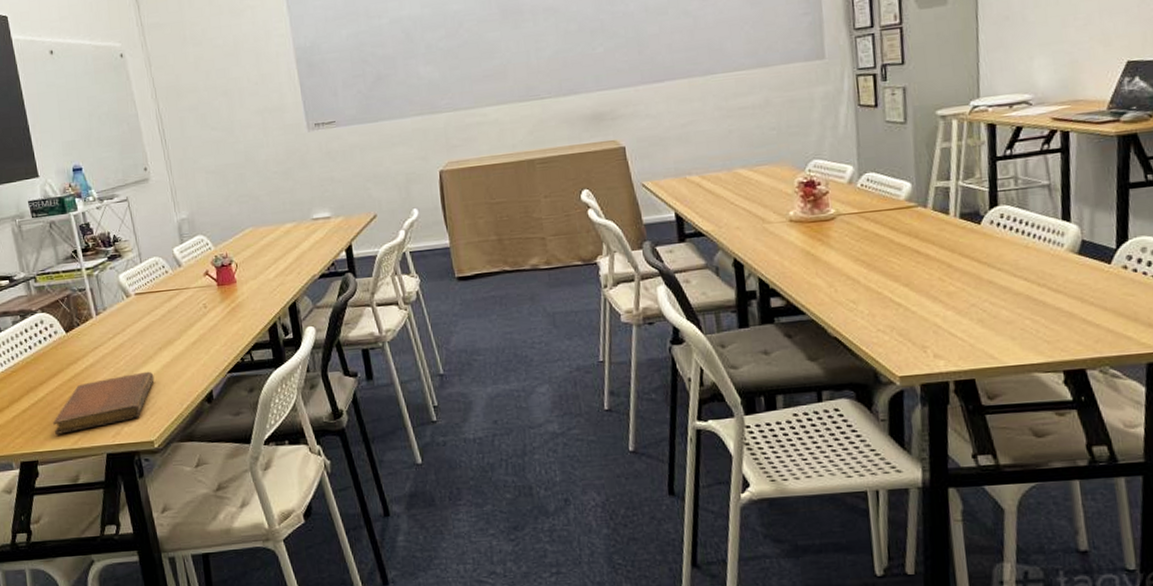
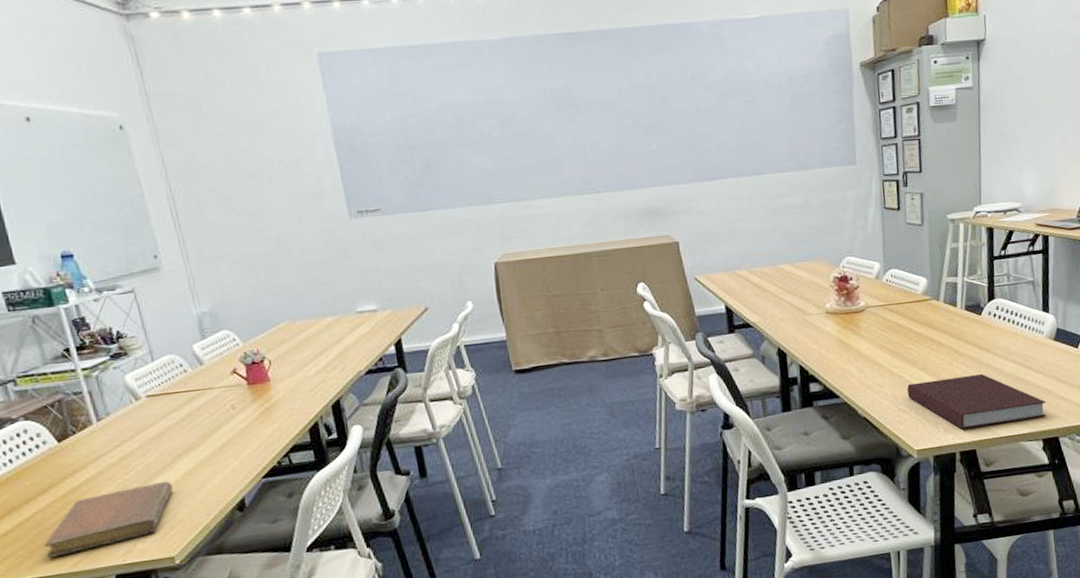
notebook: none [887,291,1068,355] -> present [907,373,1046,429]

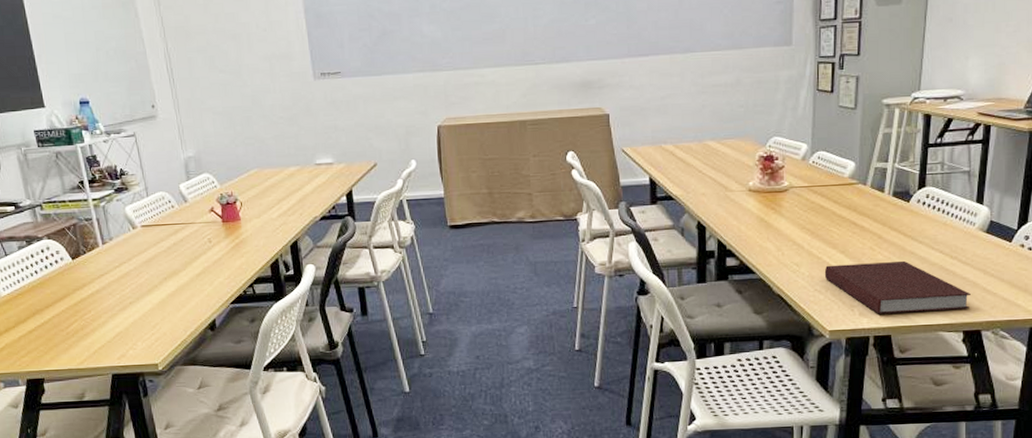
notebook: present [44,480,173,558] -> none [59,299,159,355]

